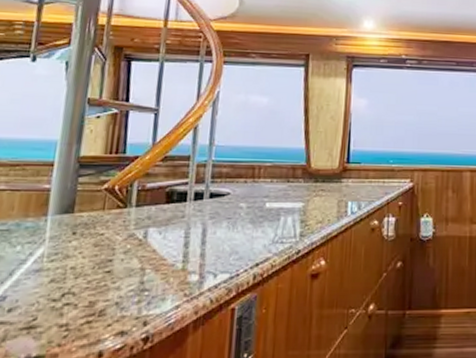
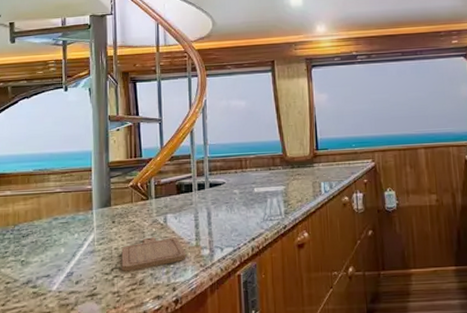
chopping board: none [76,256,168,298] -> present [121,237,187,271]

